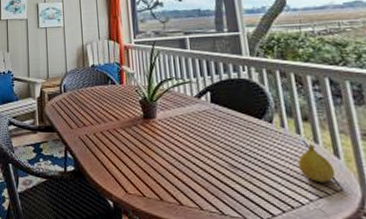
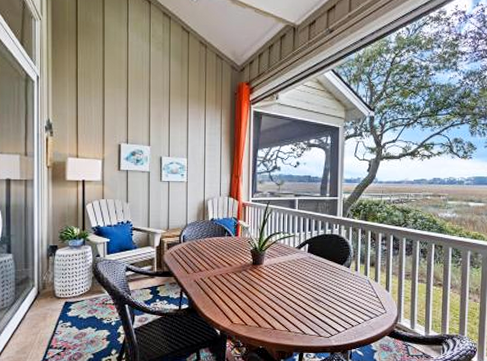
fruit: present [297,144,336,182] -> none [361,282,384,308]

